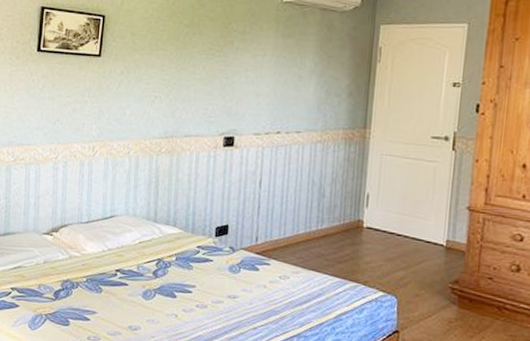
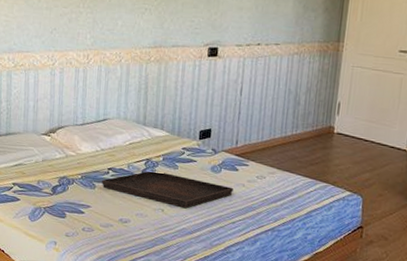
serving tray: none [109,271,254,313] -> present [102,170,233,209]

